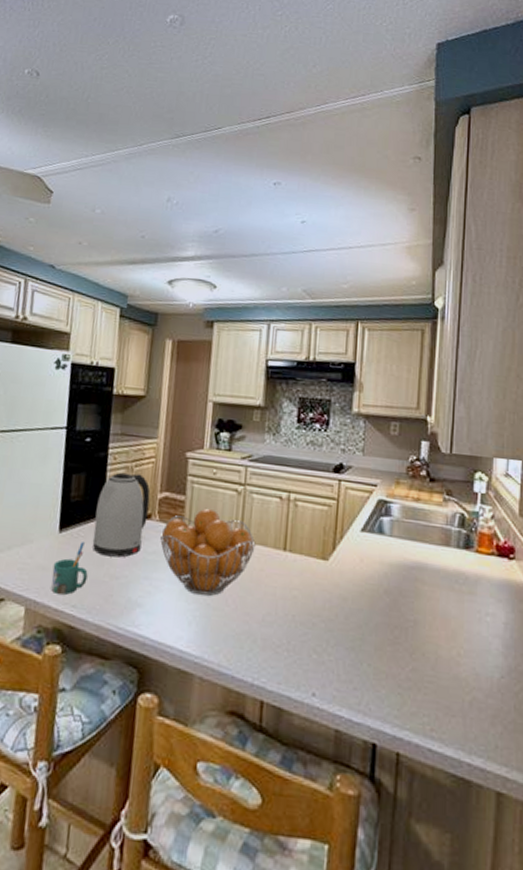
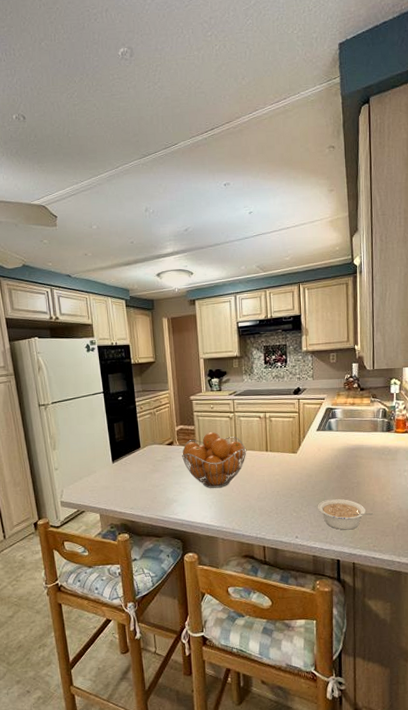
mug: present [51,542,88,595] -> none [113,467,137,502]
kettle: present [92,472,151,557] -> none [135,416,171,474]
legume: none [350,640,435,697] -> present [317,498,374,530]

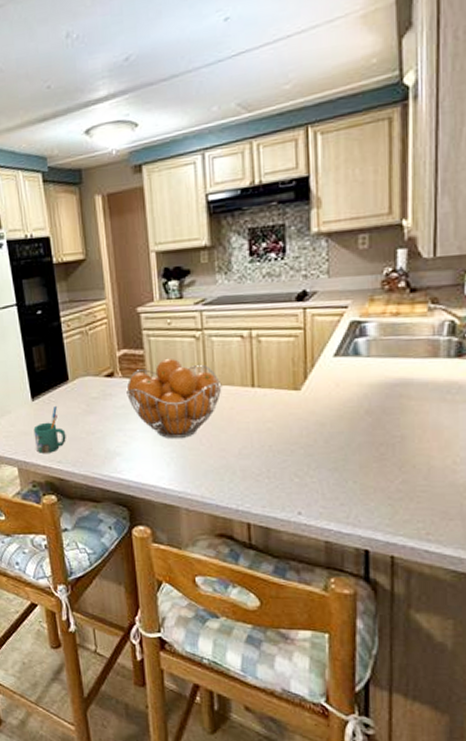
mug: none [113,467,137,502] -> present [33,406,66,453]
legume: present [317,498,374,530] -> none [333,459,429,507]

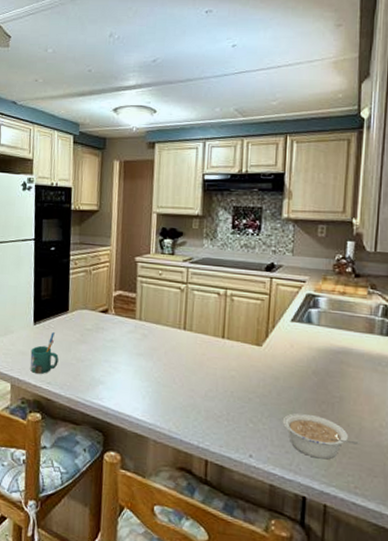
fruit basket: present [126,358,222,439] -> none [116,303,198,376]
legume: none [333,459,429,507] -> present [282,413,359,460]

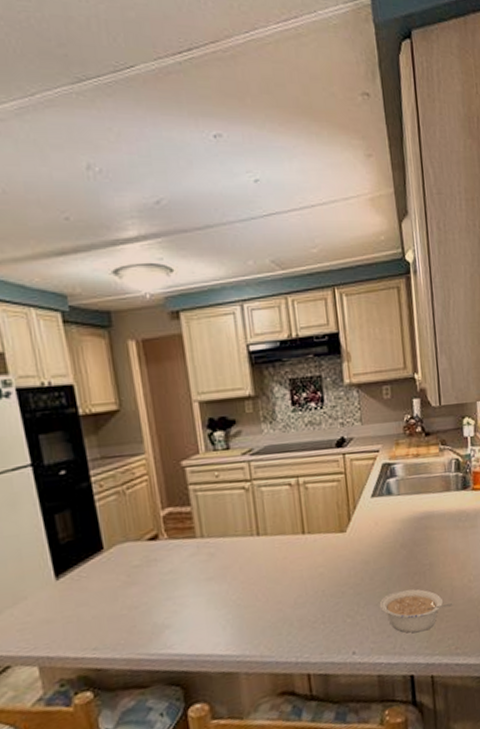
mug: present [30,332,59,374] -> none [59,582,103,643]

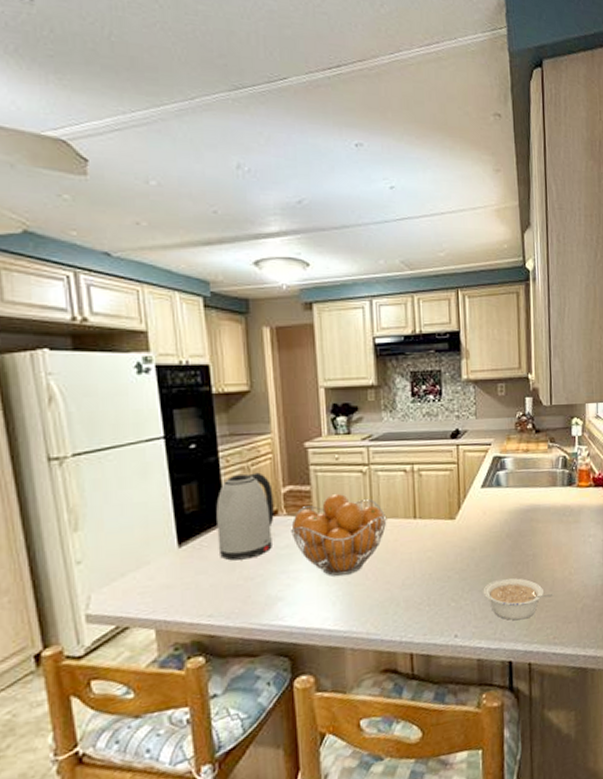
kettle: none [92,495,155,590] -> present [216,472,274,561]
fruit basket: none [173,512,275,600] -> present [291,493,387,577]

